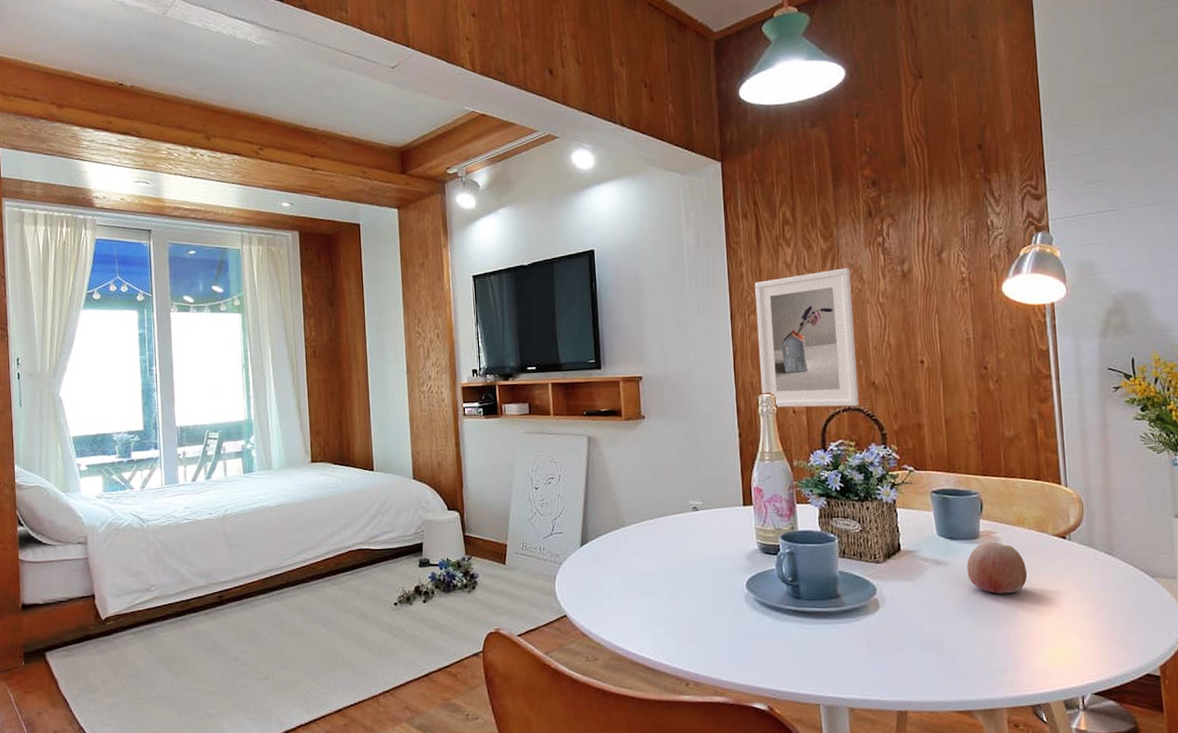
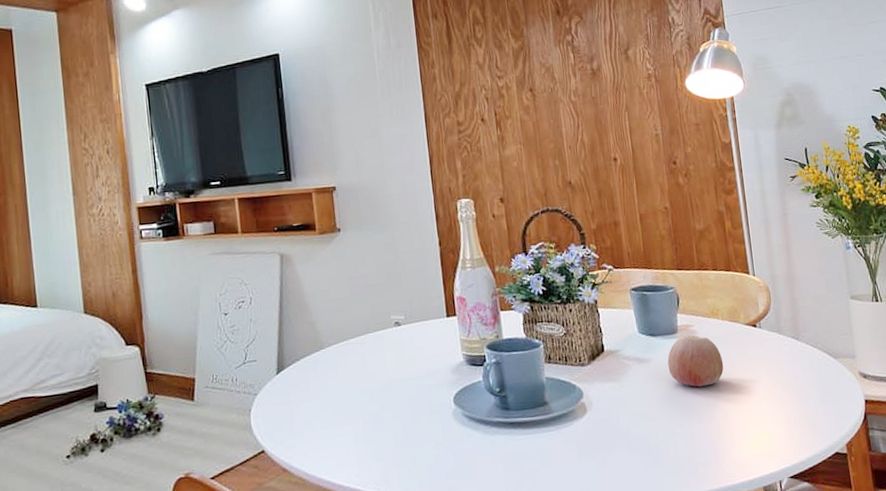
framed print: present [754,267,859,408] -> none [447,67,557,213]

